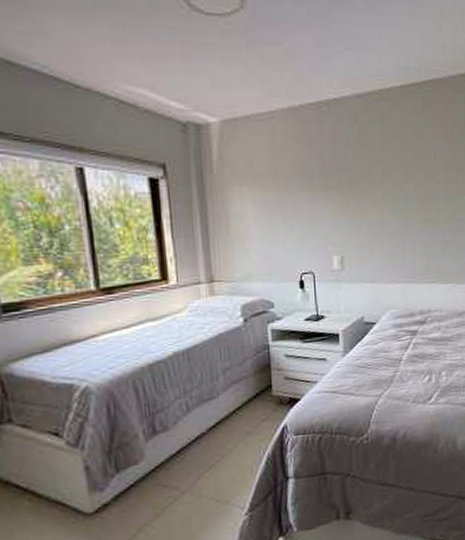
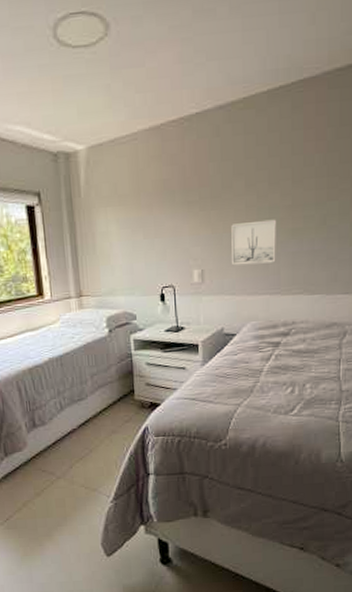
wall art: none [370,209,412,253] -> present [231,219,277,266]

